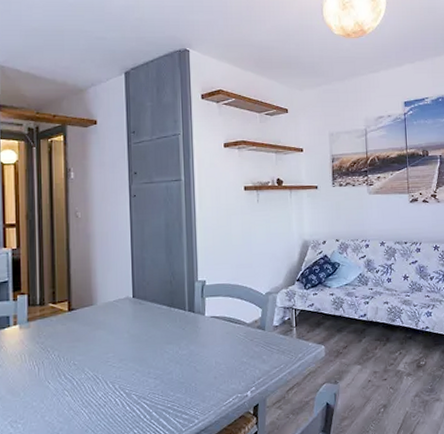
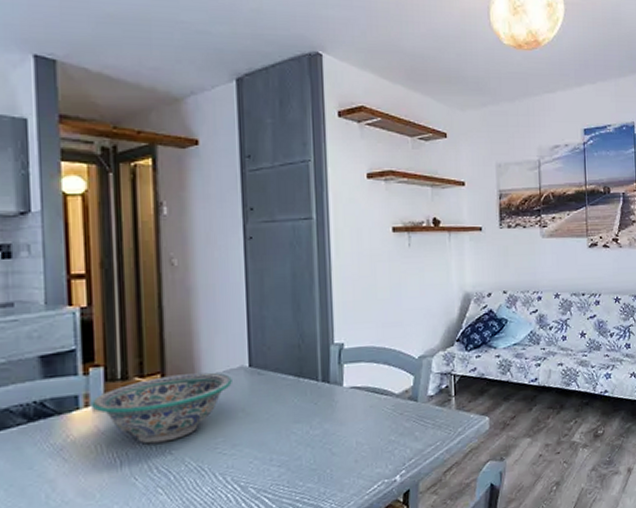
decorative bowl: none [19,301,120,356] -> present [92,372,232,444]

